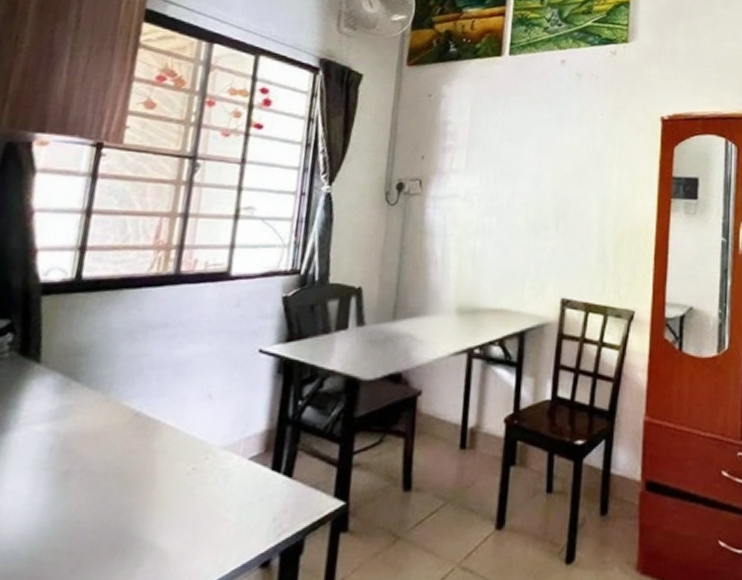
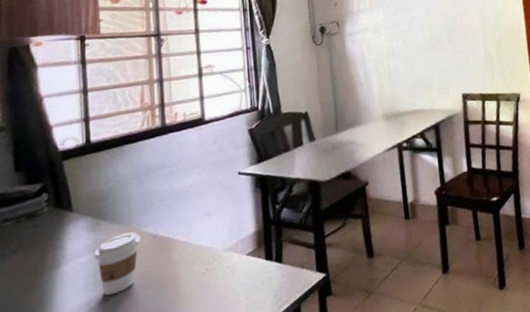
coffee cup: none [53,403,119,481] -> present [94,232,141,296]

